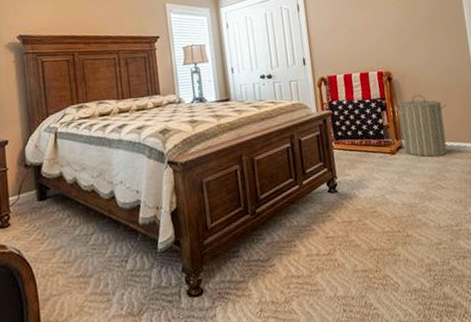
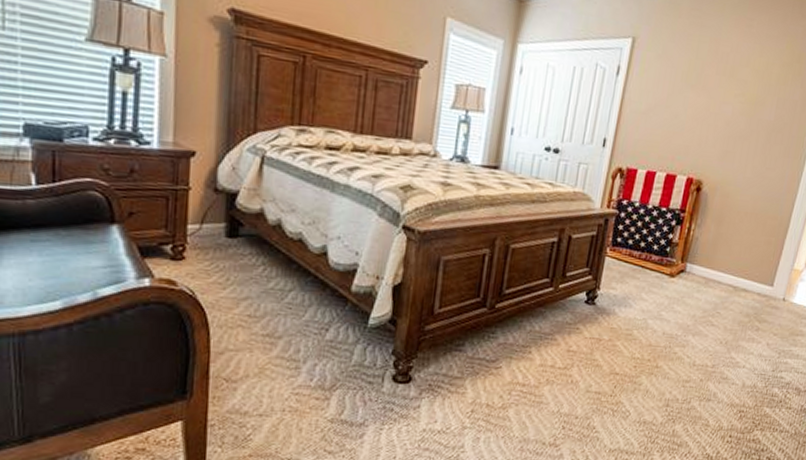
laundry hamper: present [395,94,448,157] -> none [686,215,752,291]

